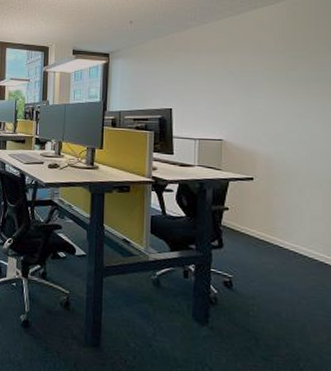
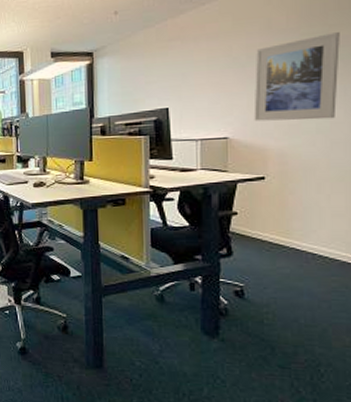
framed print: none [245,58,319,132] -> present [254,32,340,121]

